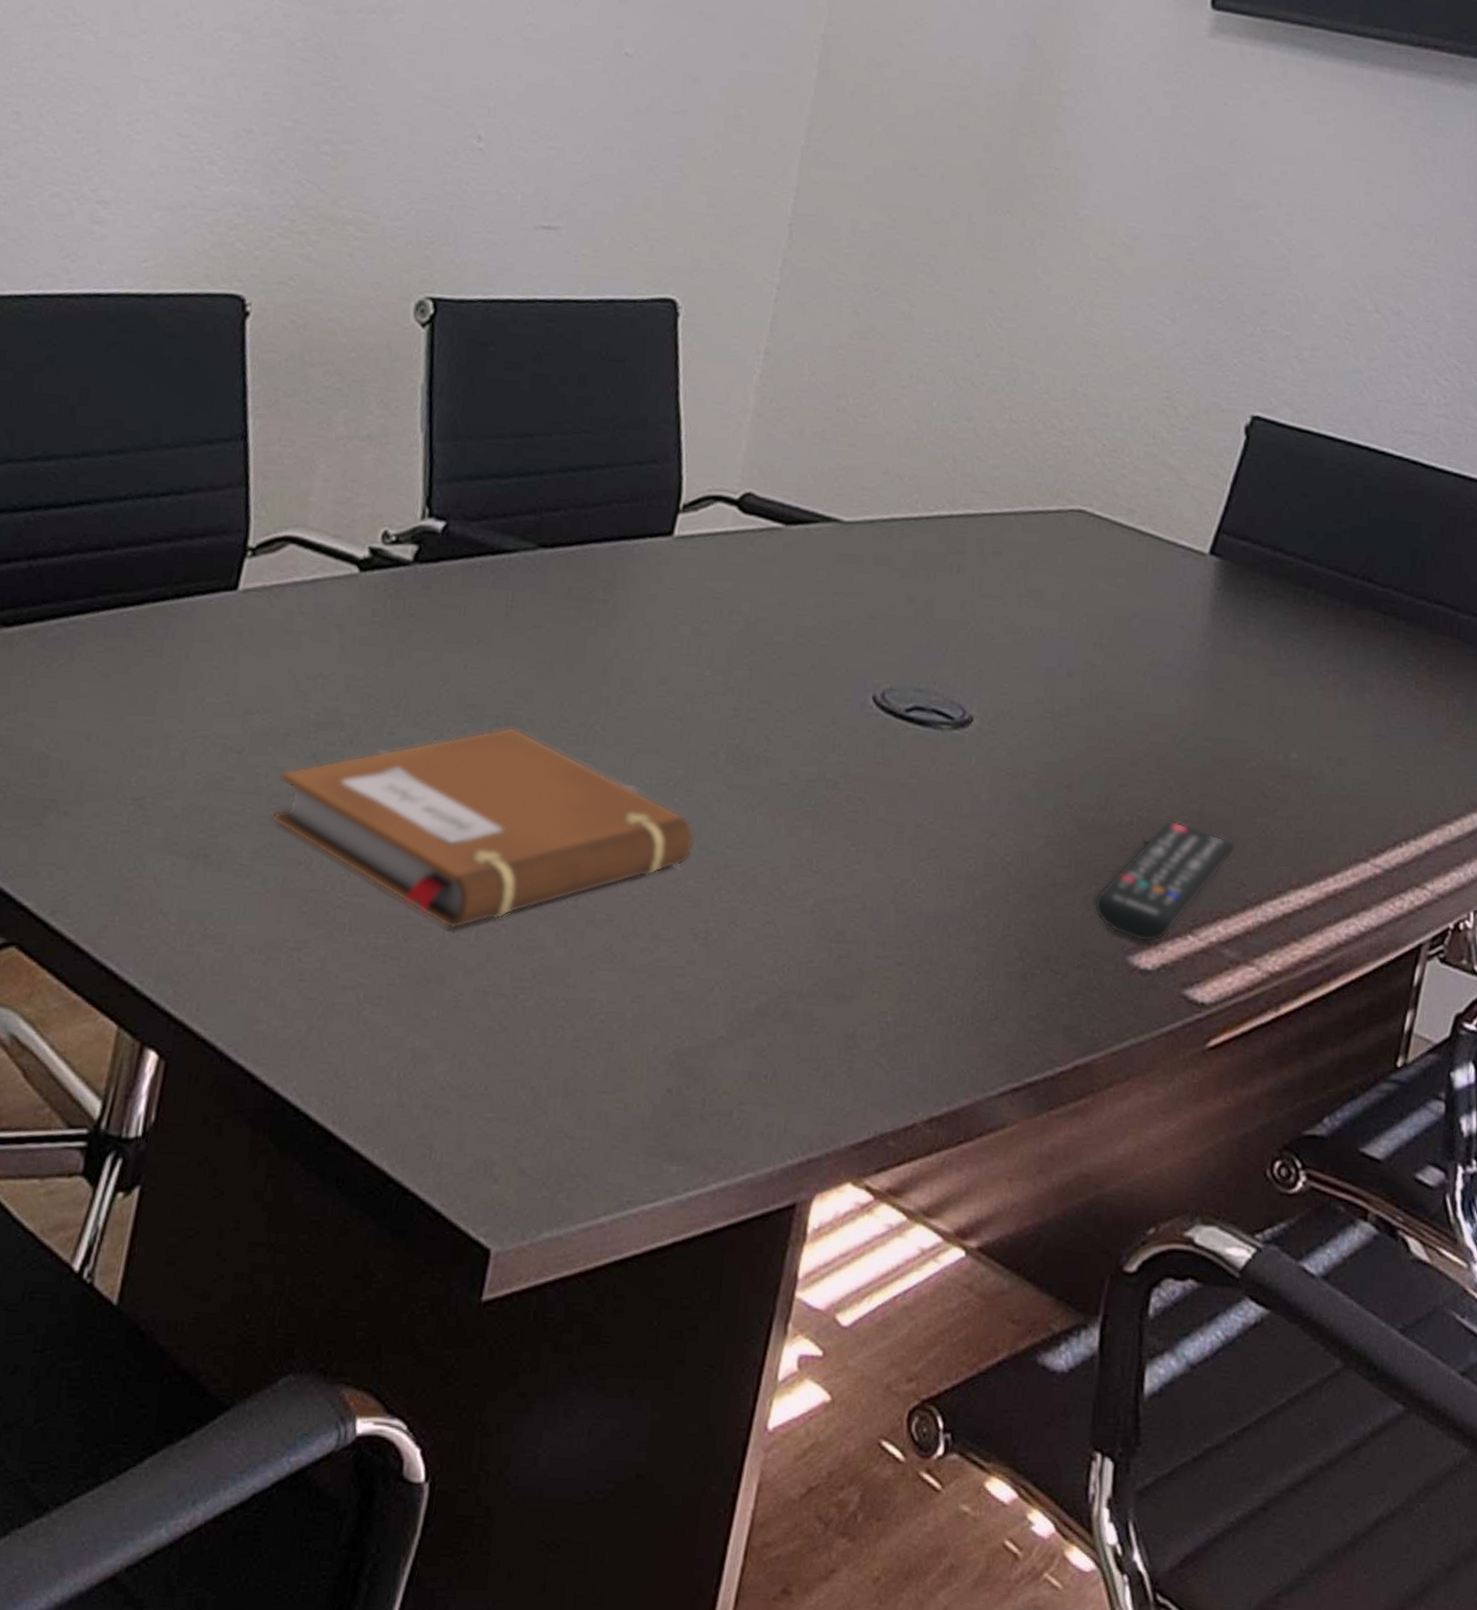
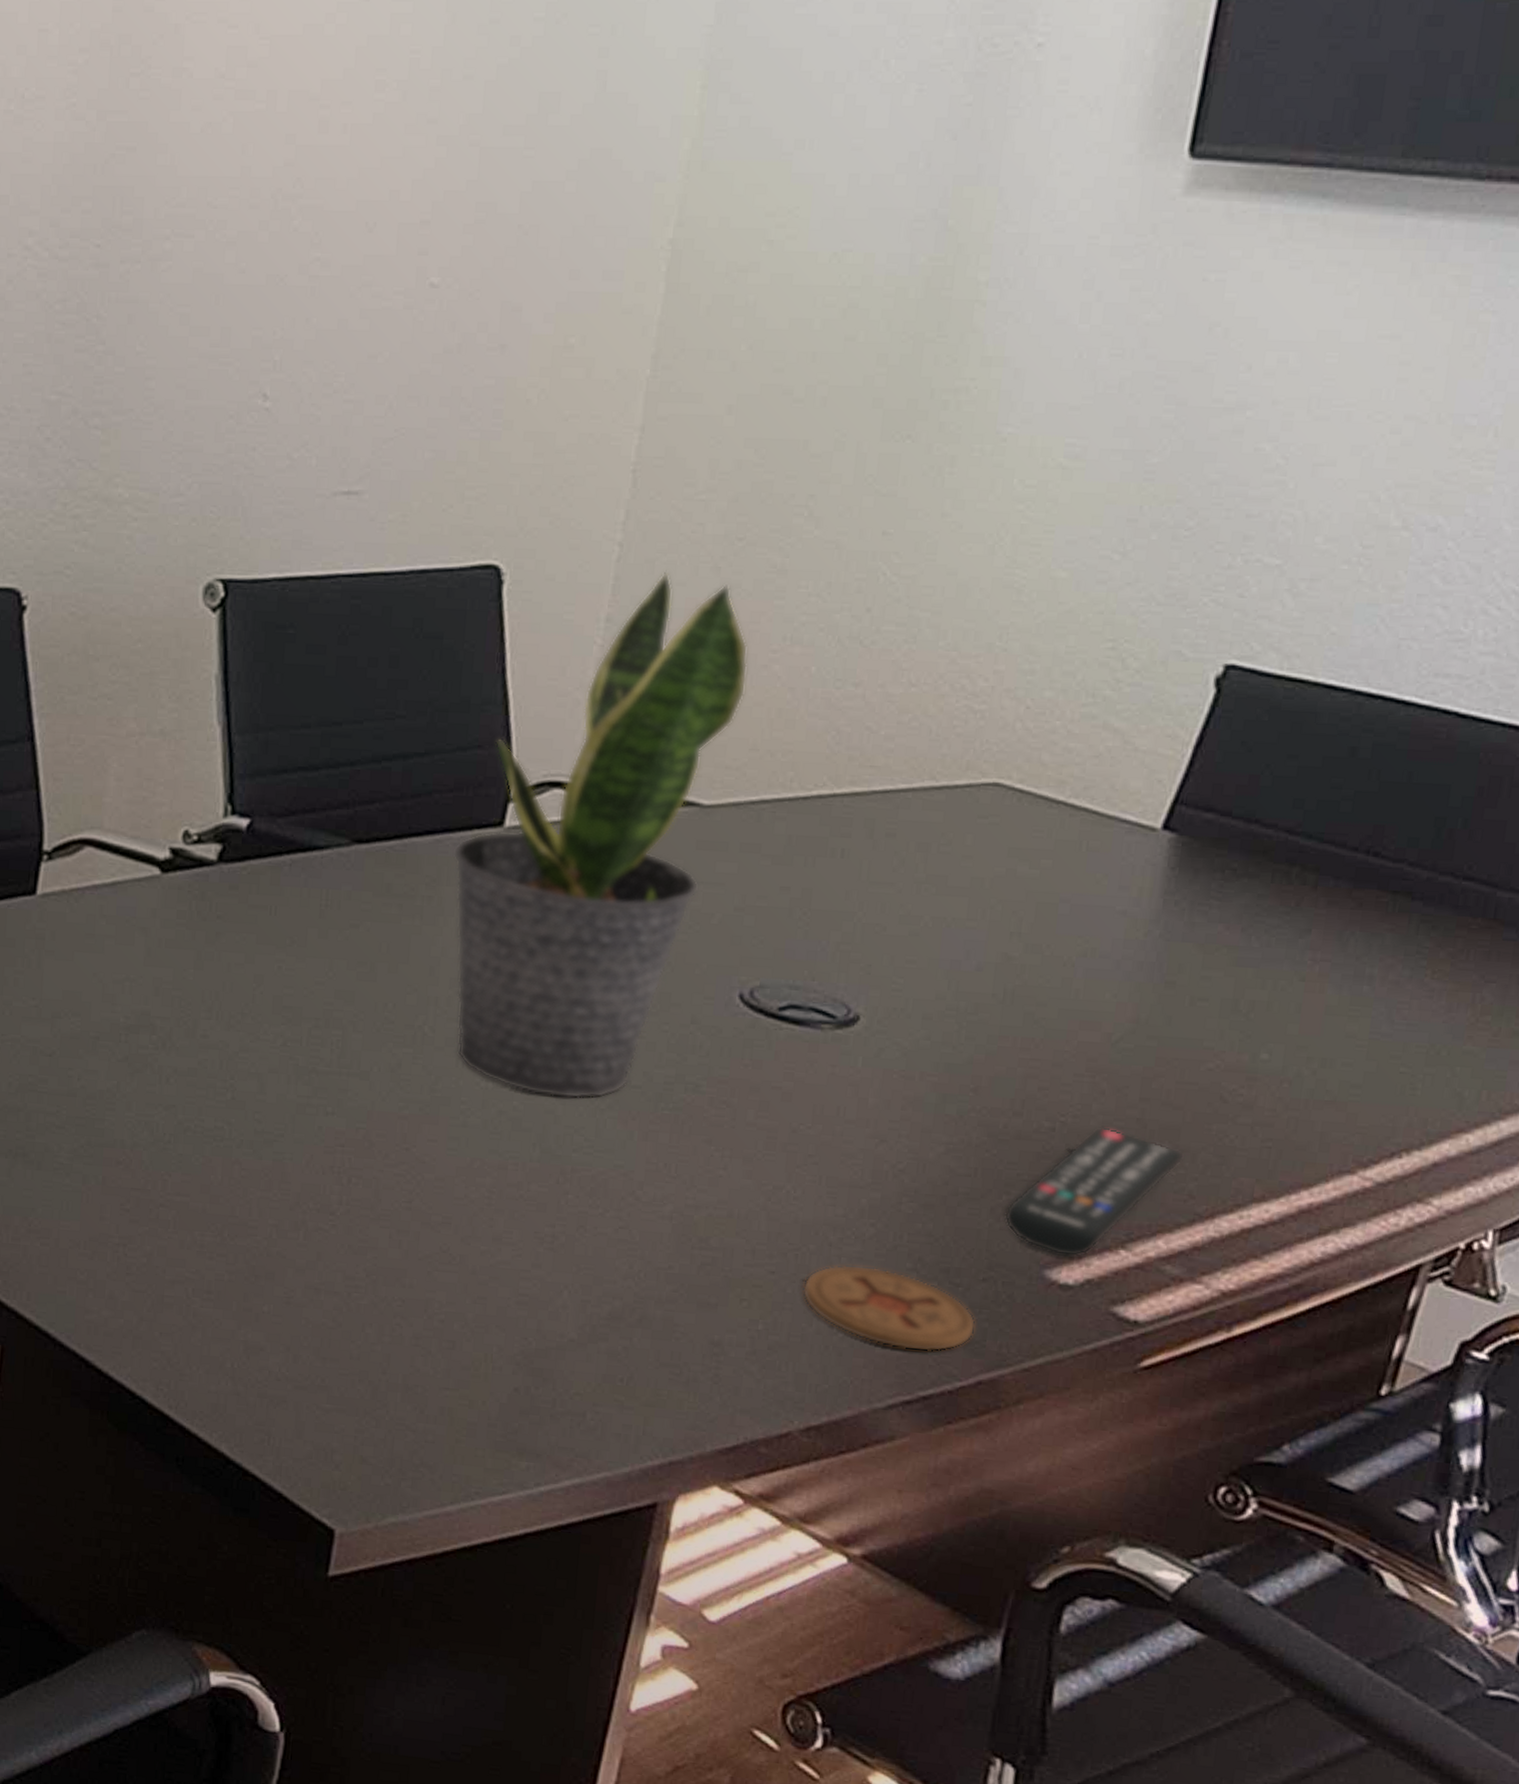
notebook: present [272,726,695,930] -> none [88,1029,538,1229]
potted plant: none [625,312,882,796] -> present [452,570,749,1099]
coaster: none [925,954,1073,1039] -> present [801,1264,976,1352]

